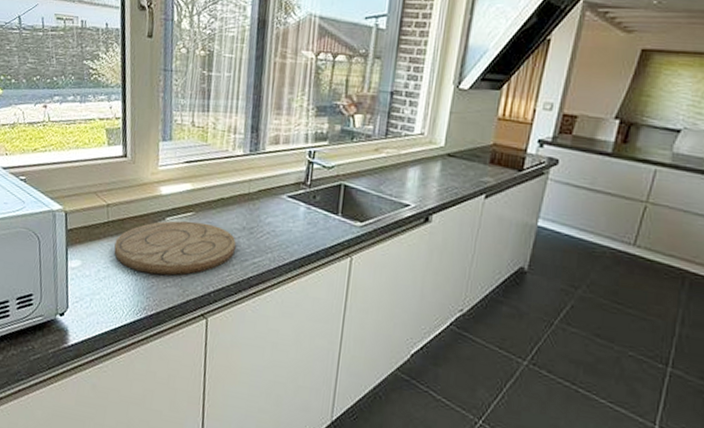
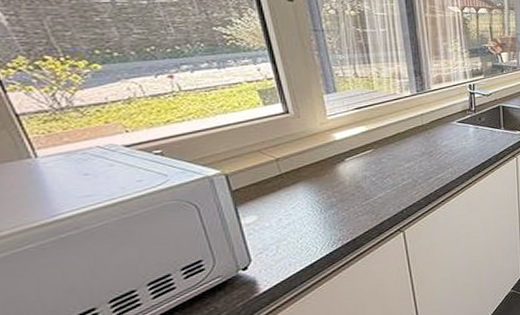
cutting board: present [114,220,236,276] -> none [293,156,419,211]

